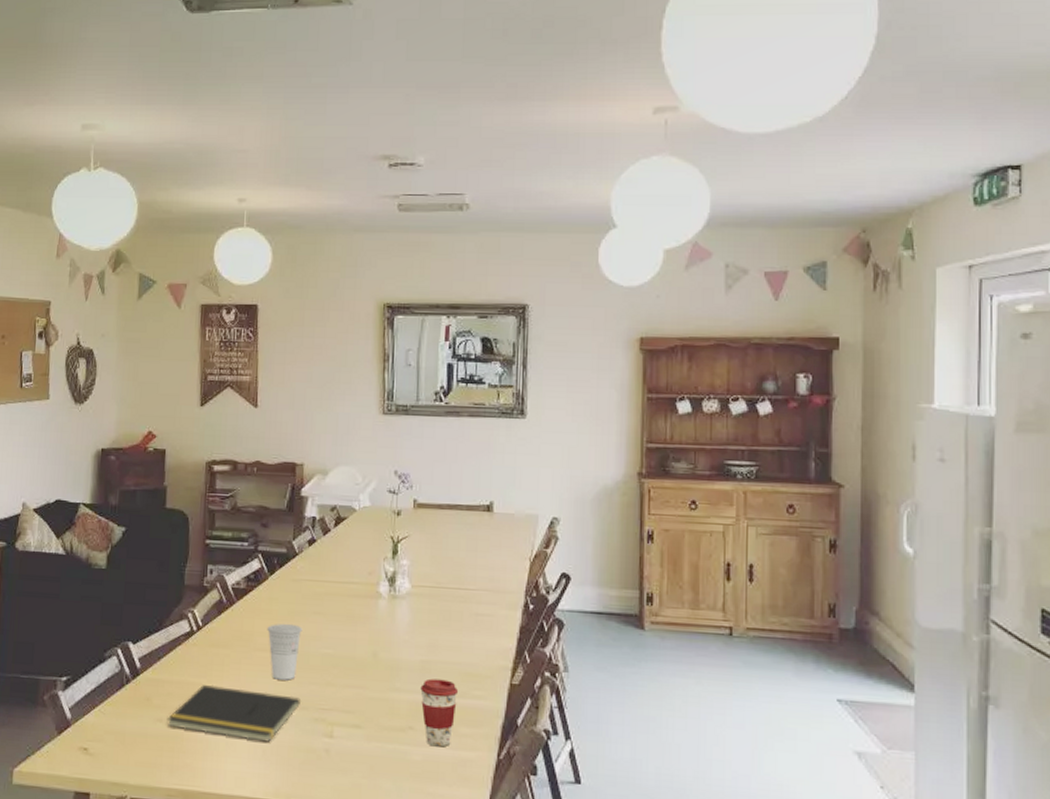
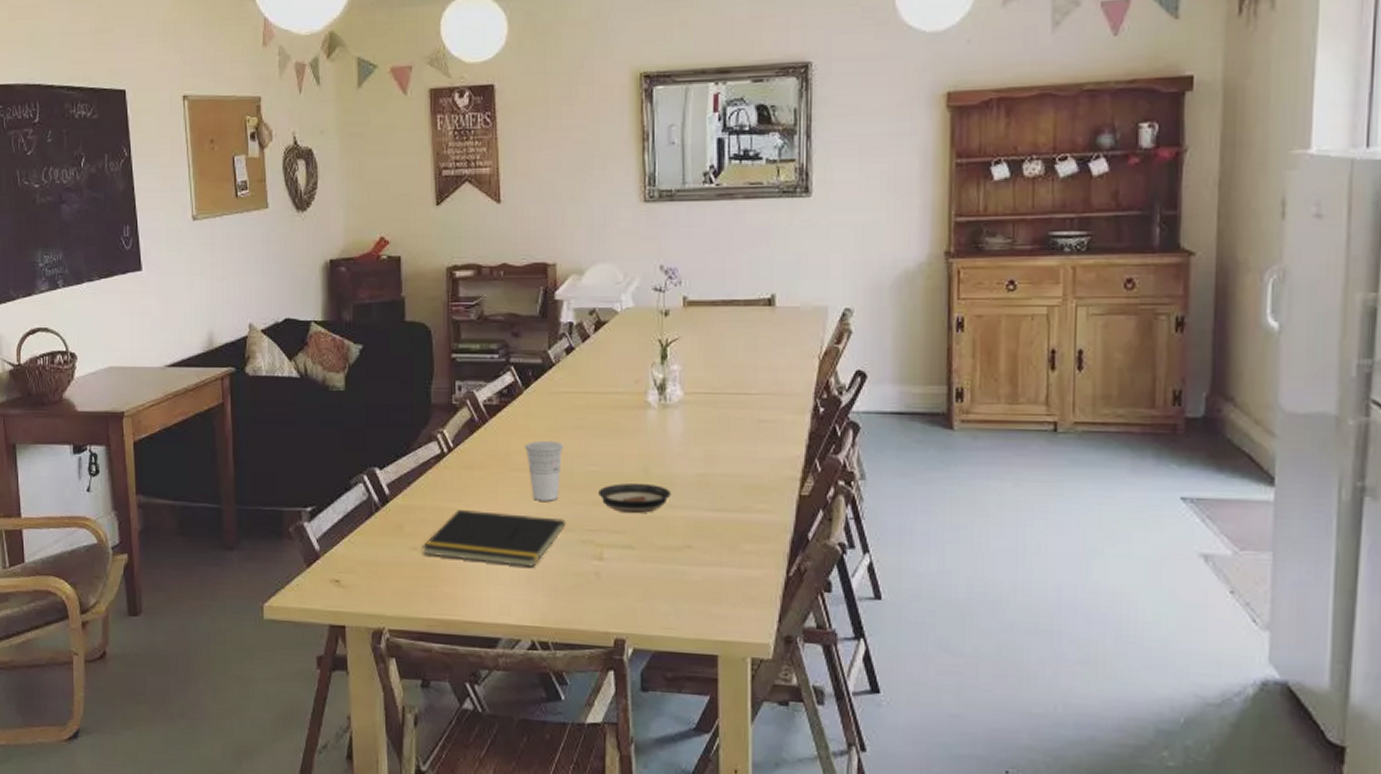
saucer: none [330,666,397,696] -> present [597,483,672,514]
coffee cup: present [420,678,459,747] -> none [698,493,741,566]

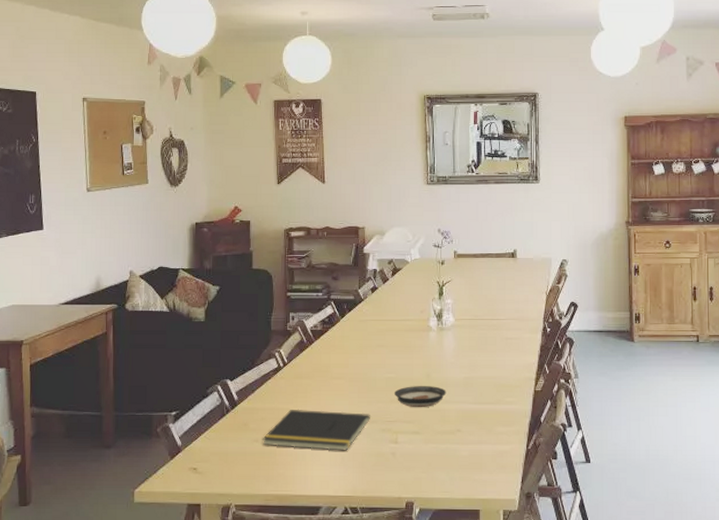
cup: present [525,440,564,501] -> none [341,355,370,401]

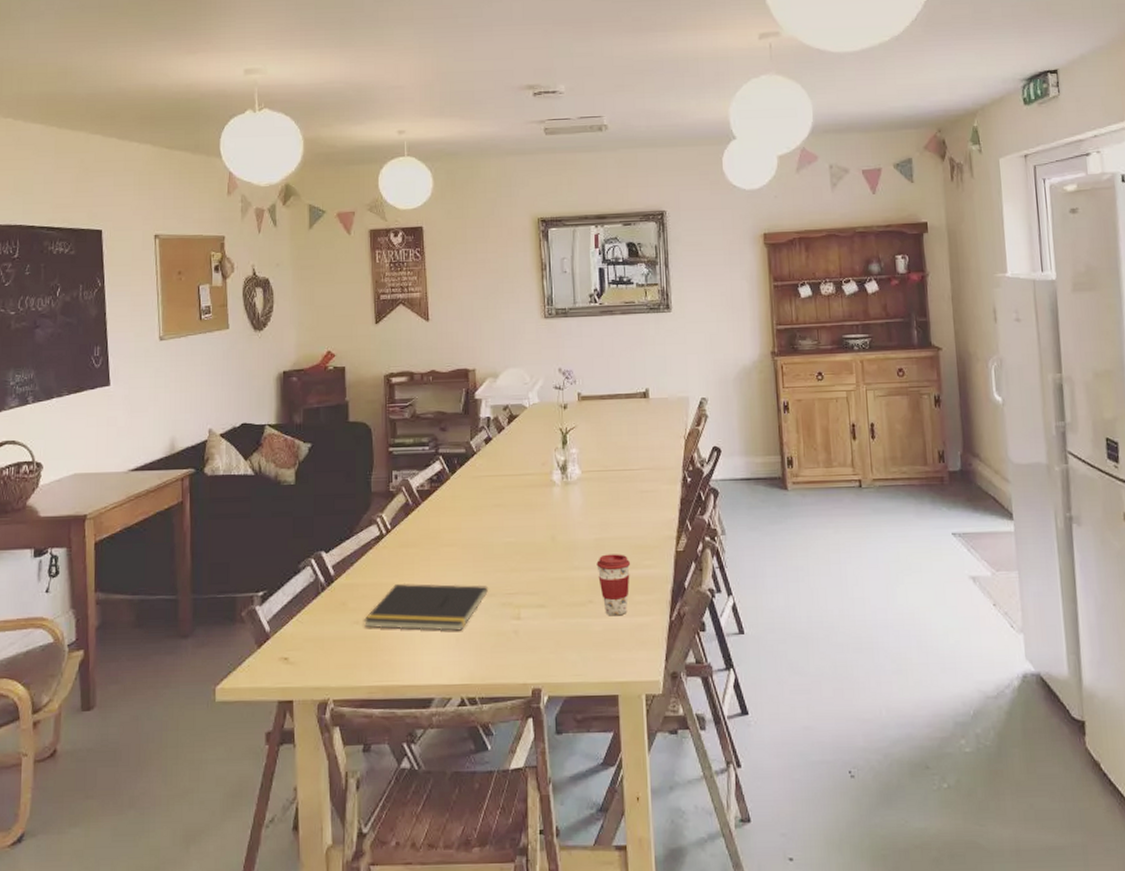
saucer: present [394,386,447,408] -> none [514,550,575,577]
coffee cup: none [465,391,495,444] -> present [596,554,631,616]

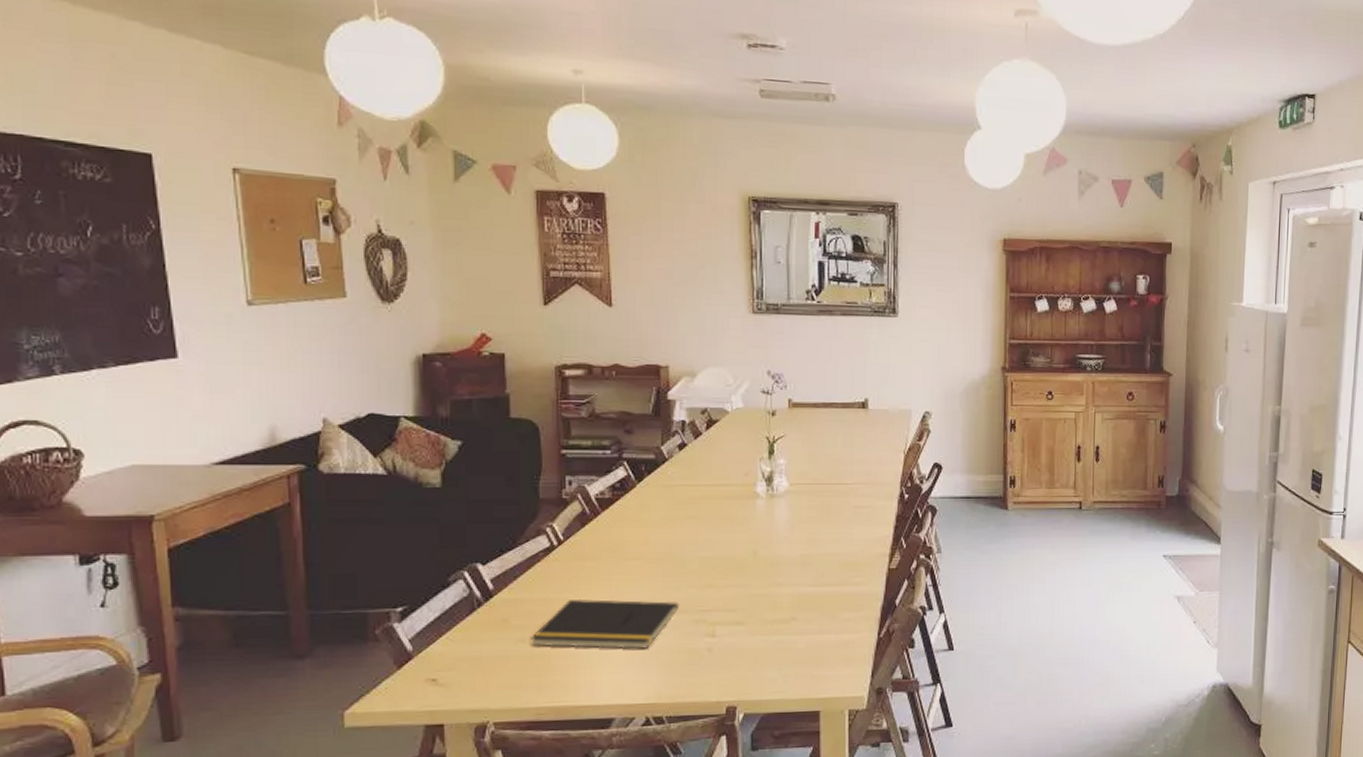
coffee cup: present [596,554,631,616] -> none [802,570,840,633]

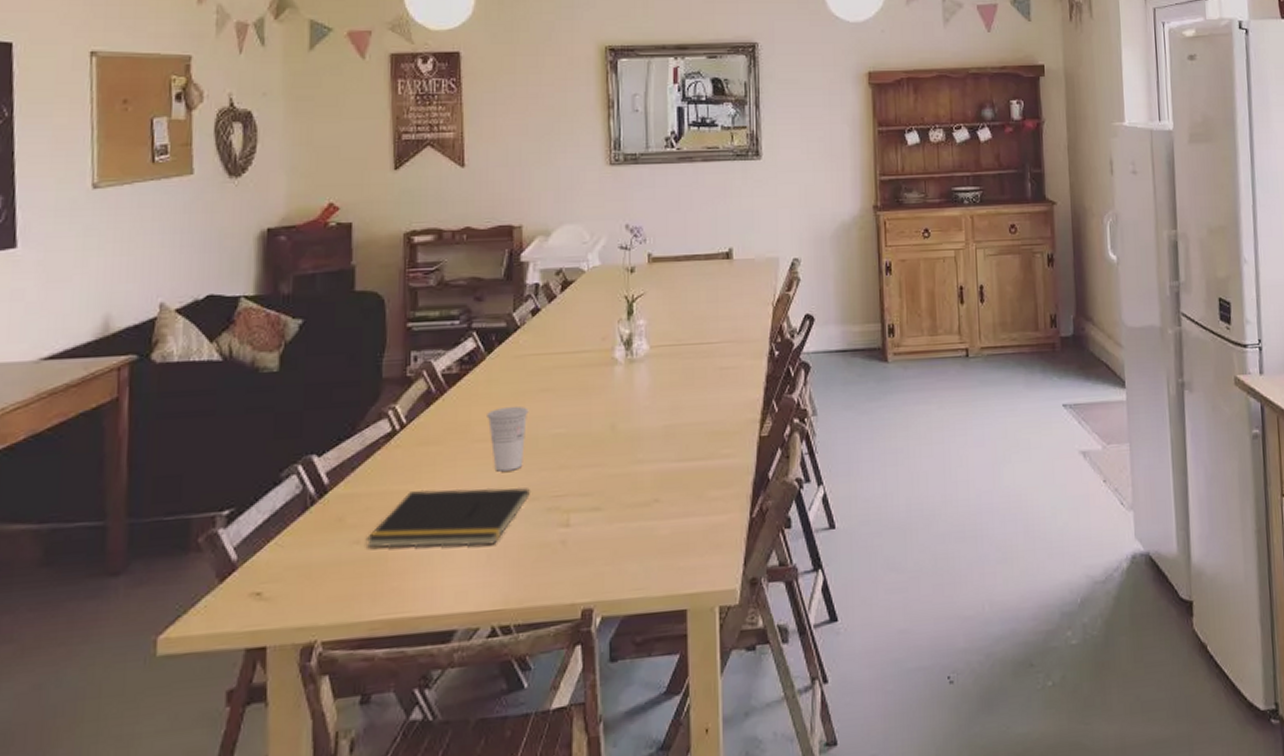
cup: none [638,530,677,587] -> present [487,406,529,472]

